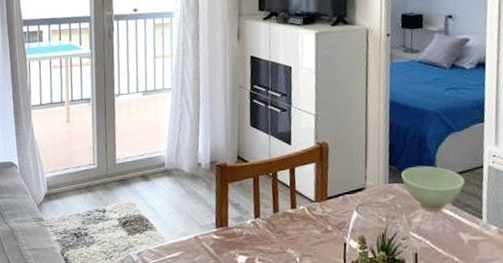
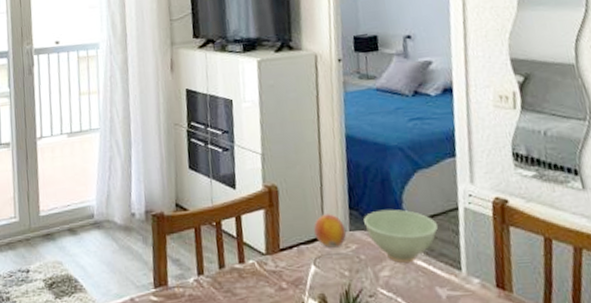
fruit: none [357,168,386,197] -> present [313,214,347,248]

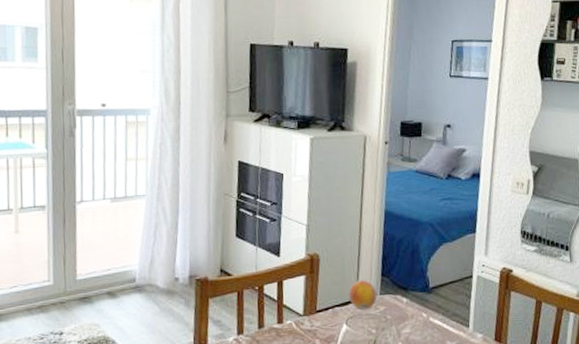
bowl: present [363,209,438,264] -> none [393,276,454,322]

